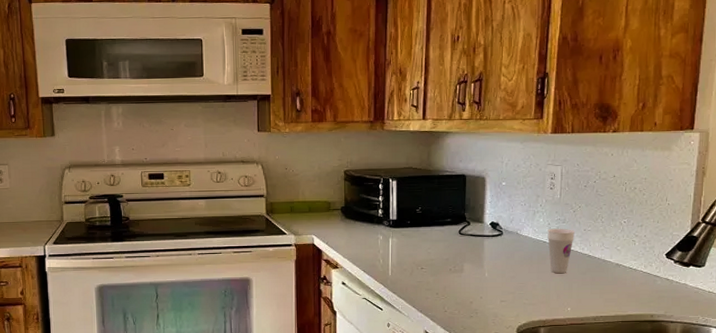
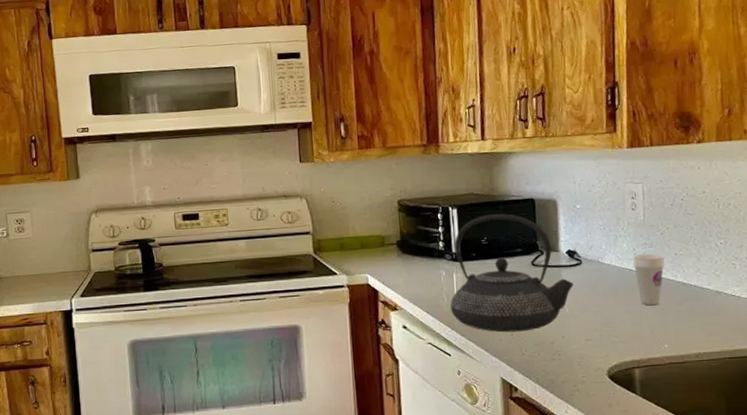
teapot: none [384,186,495,292] -> present [450,213,575,333]

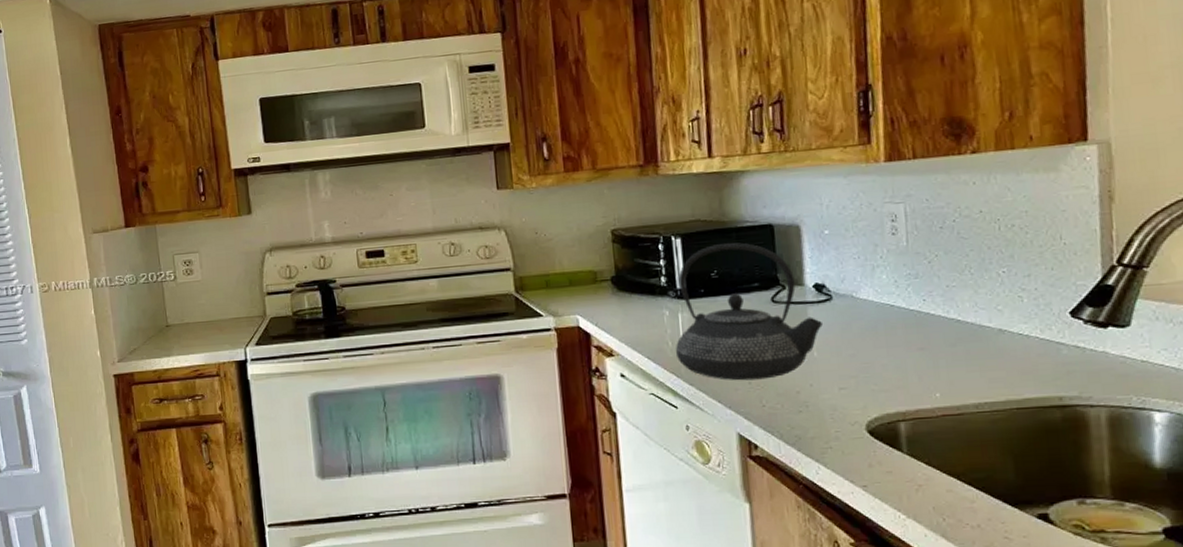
cup: present [633,253,665,306] -> none [894,285,934,348]

